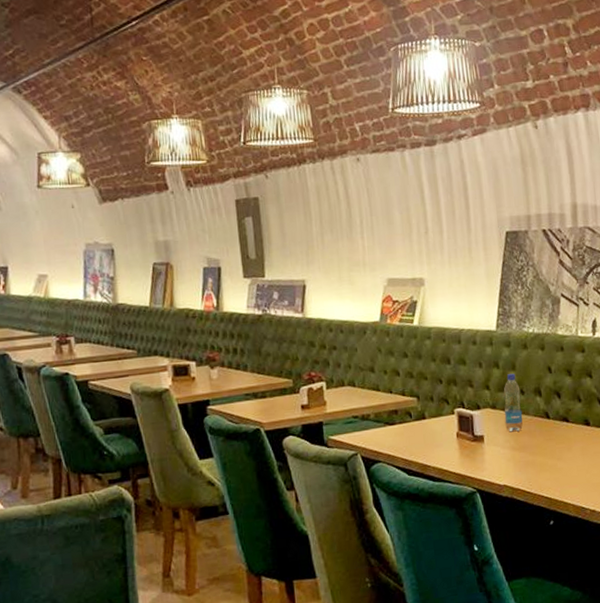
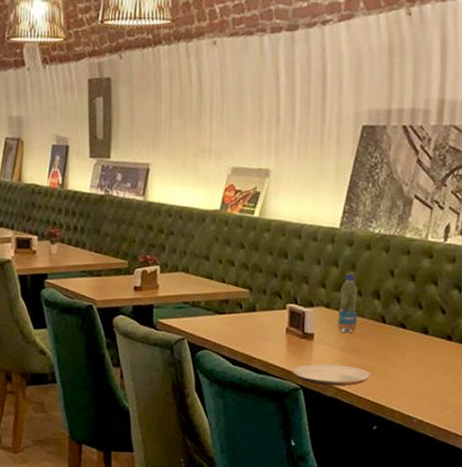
plate: none [467,463,542,486] -> present [293,364,371,386]

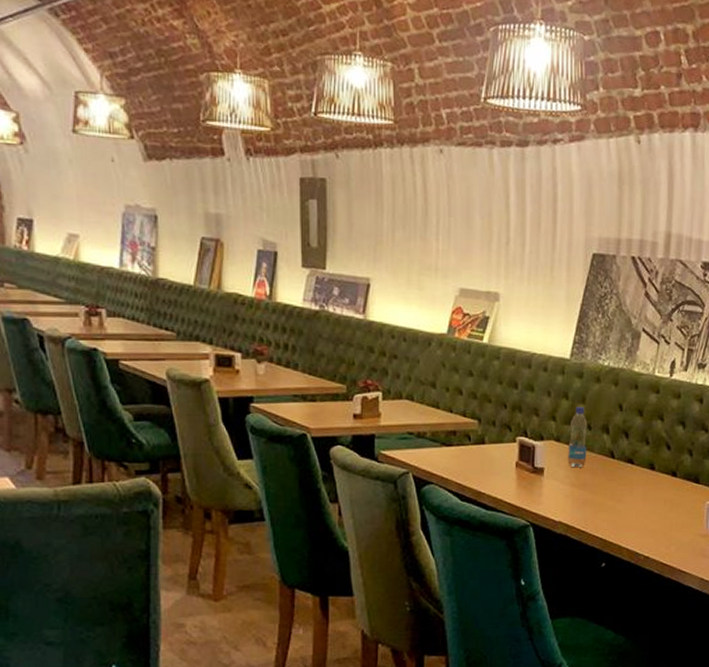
plate: present [293,364,371,386] -> none [522,500,600,522]

